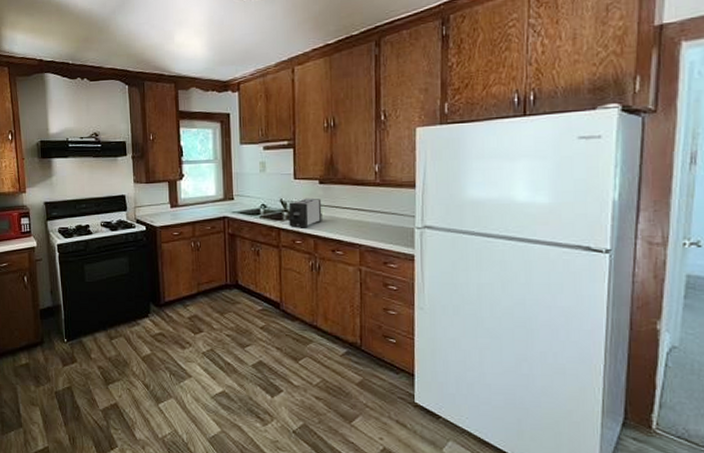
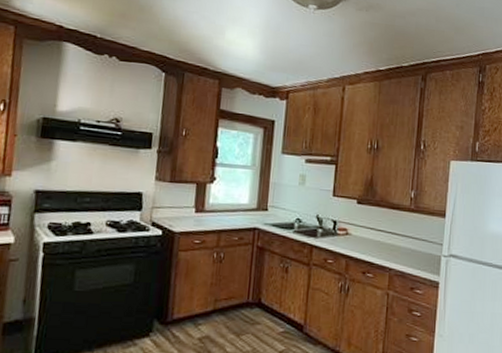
toaster: present [288,198,322,230] -> none [322,216,358,249]

